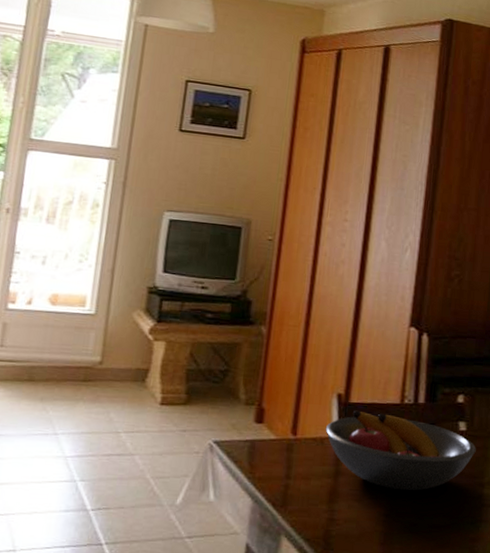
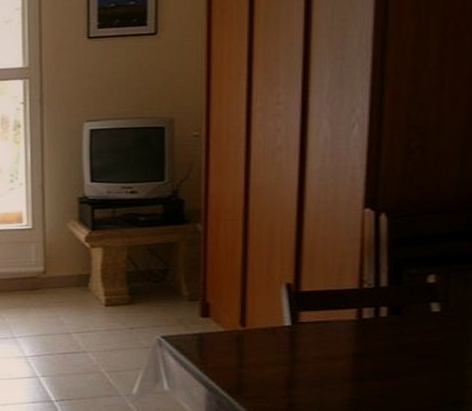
fruit bowl: present [325,410,476,491] -> none [276,298,454,374]

